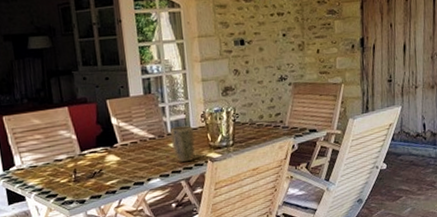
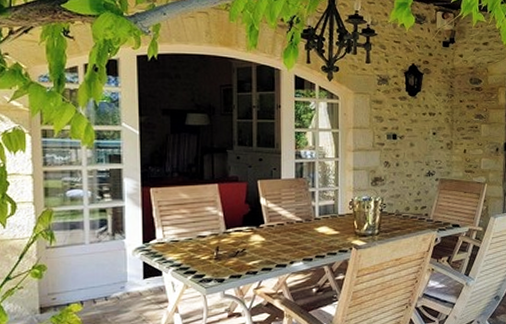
plant pot: present [170,125,195,163] -> none [318,211,341,248]

